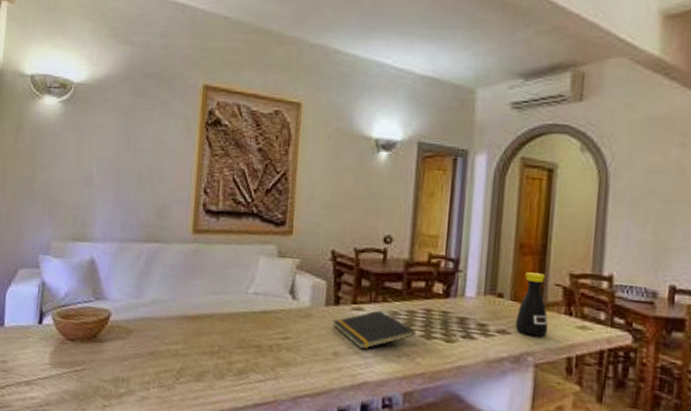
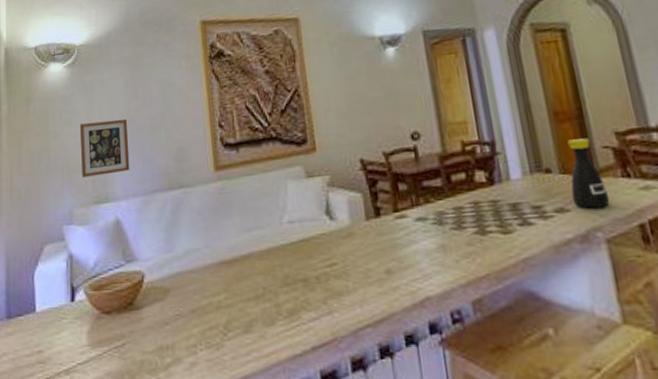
picture frame: none [63,162,116,217] -> present [79,118,130,177]
notepad: present [333,310,416,350] -> none [378,213,469,261]

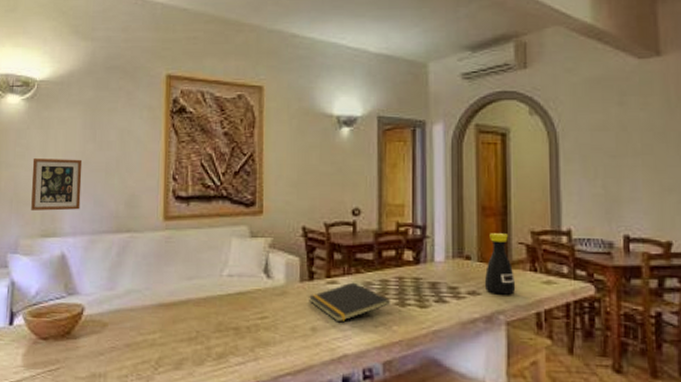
notepad: none [378,213,469,261] -> present [309,282,390,323]

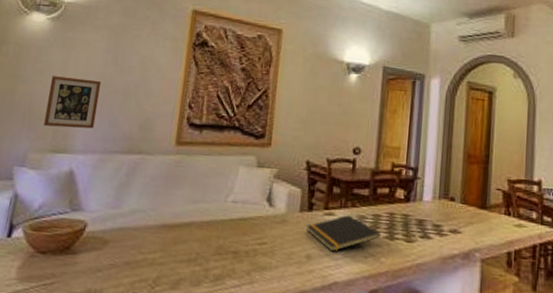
bottle: present [484,233,516,295] -> none [464,178,492,235]

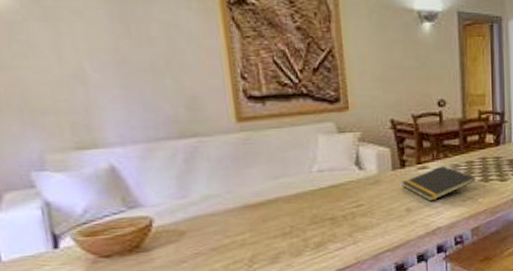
picture frame: present [44,76,102,129] -> none [41,58,126,120]

